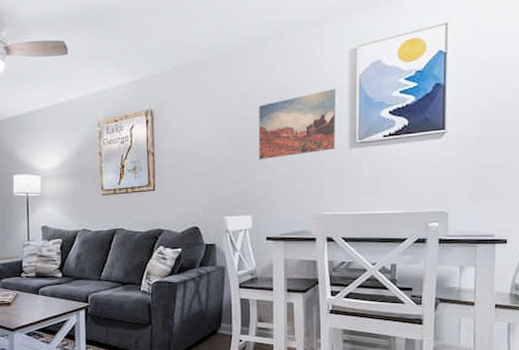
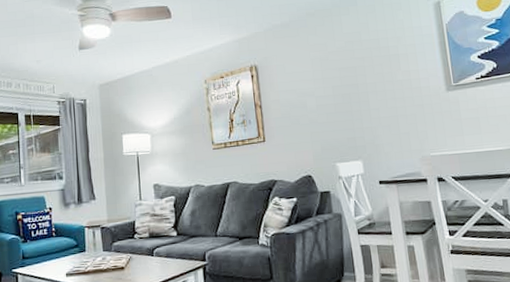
wall art: present [258,89,335,160] -> none [357,38,433,107]

